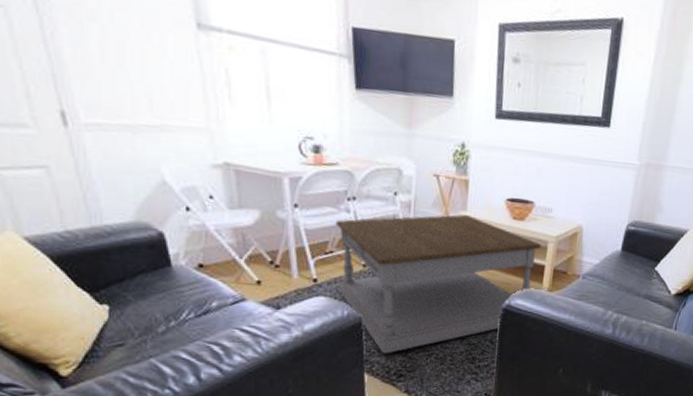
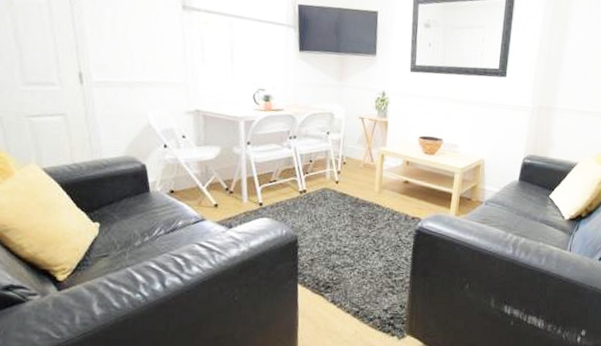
coffee table: present [335,214,541,354] -> none [279,150,449,268]

